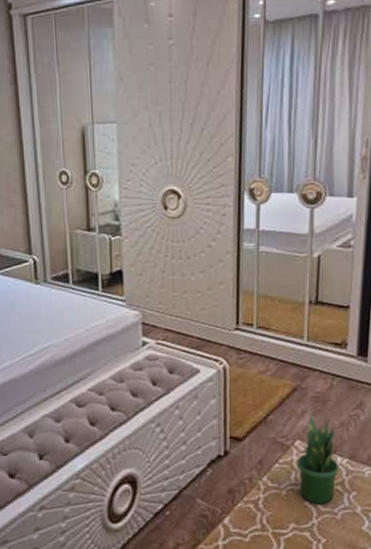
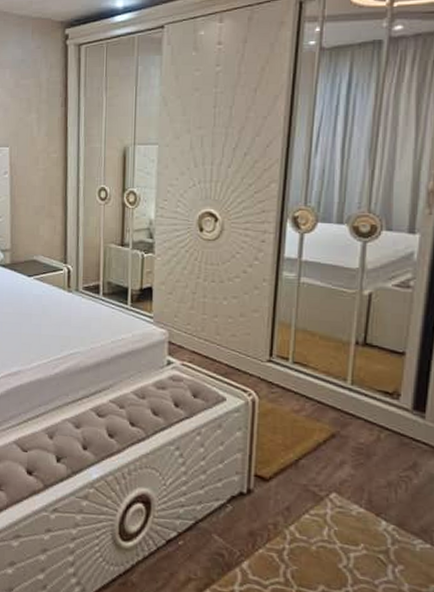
planter: present [296,413,339,505] -> none [330,465,384,572]

